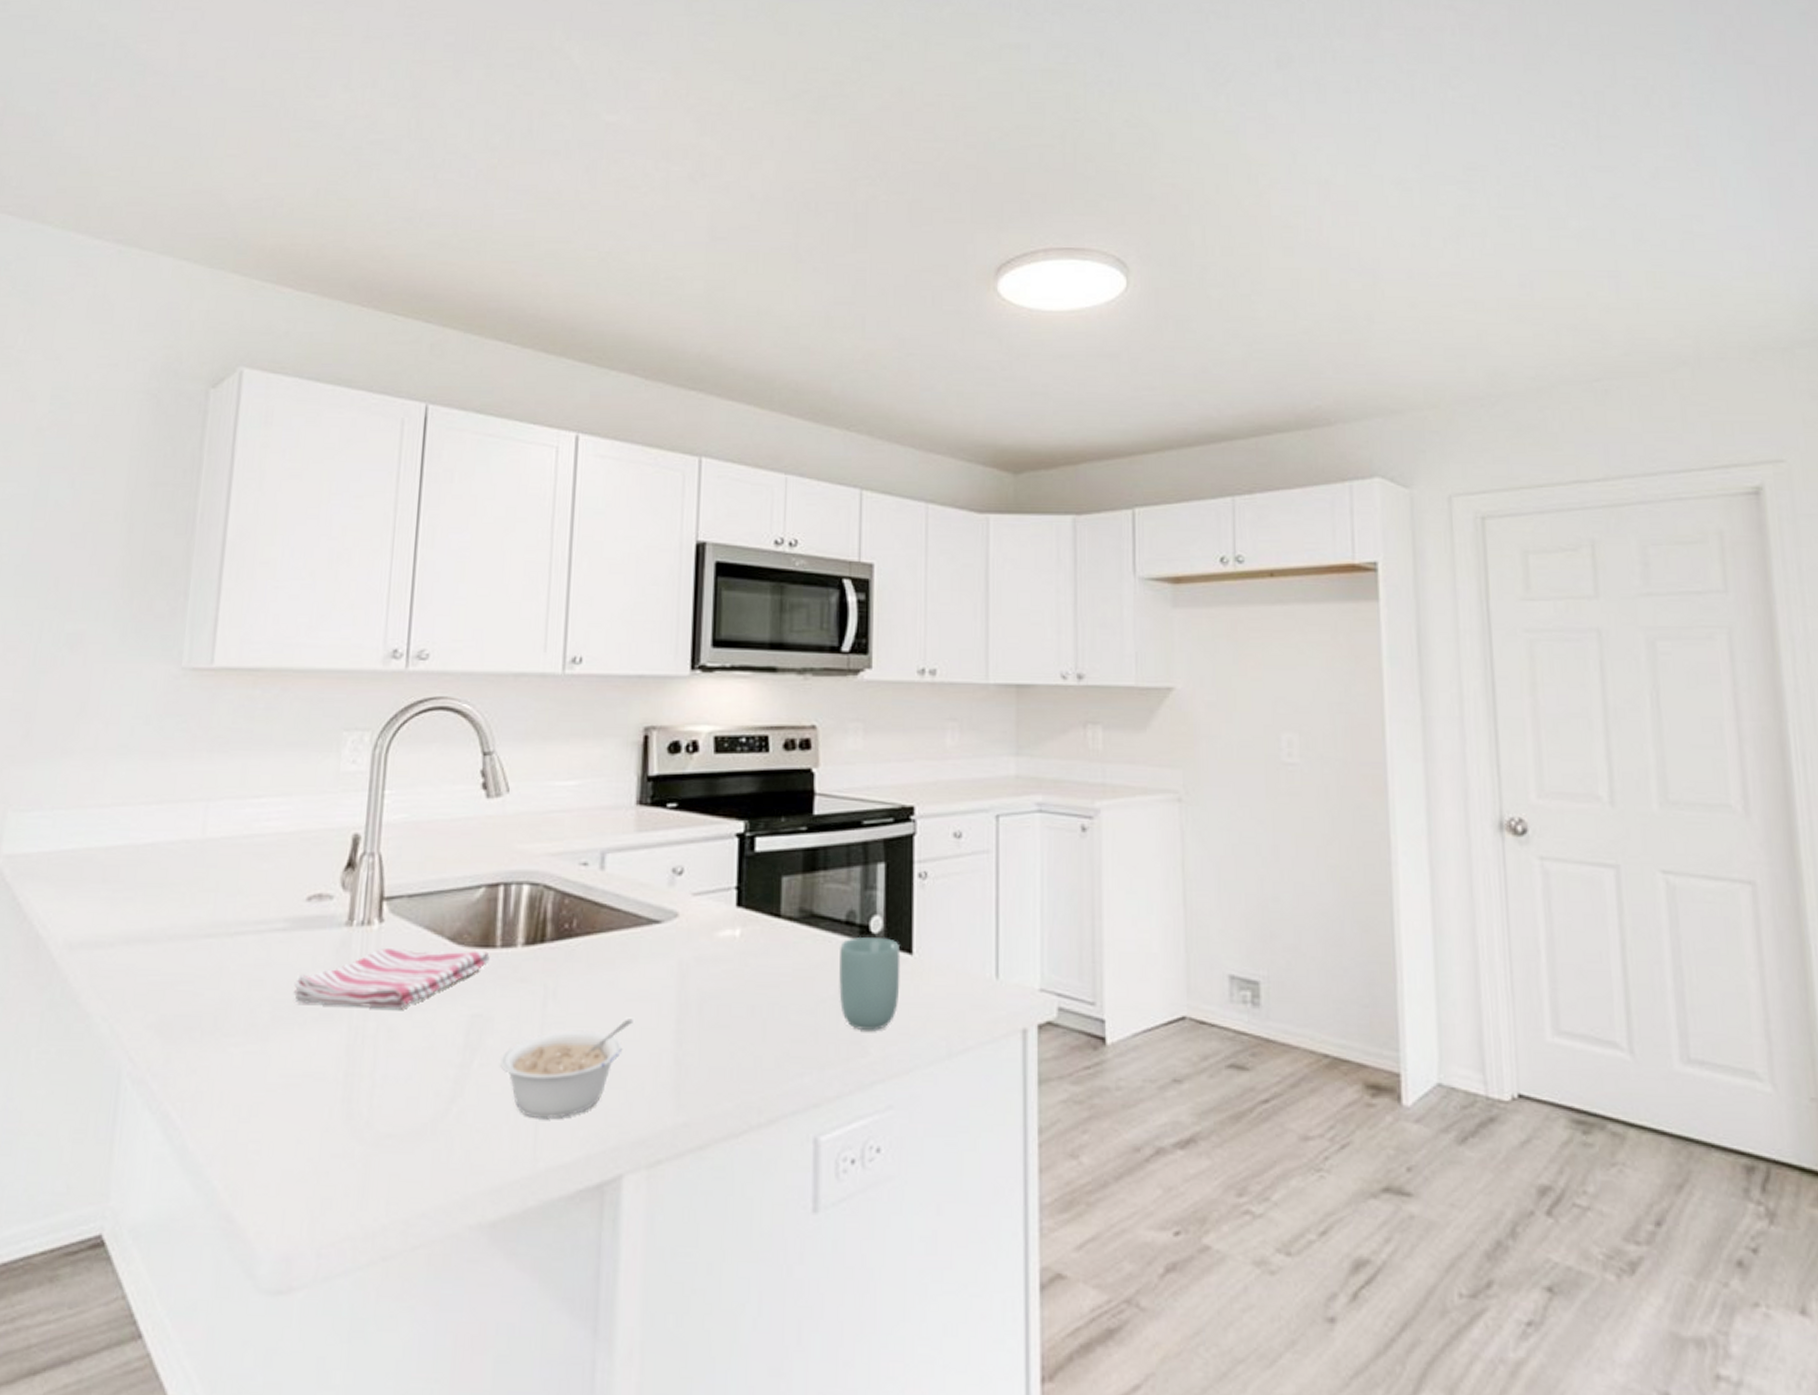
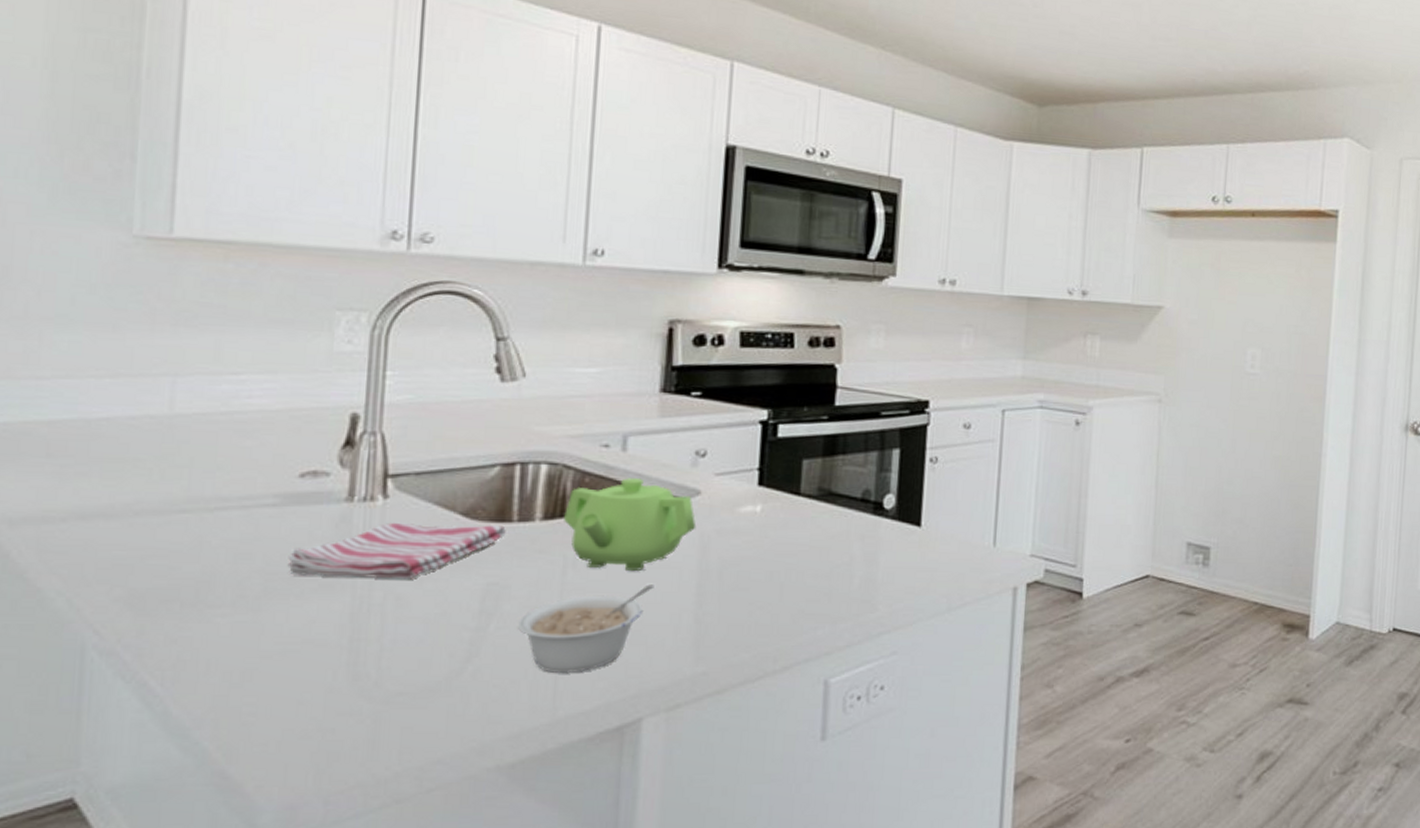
teapot: none [544,899,675,1004] -> present [564,478,696,572]
cup: present [839,937,901,1030] -> none [852,512,910,590]

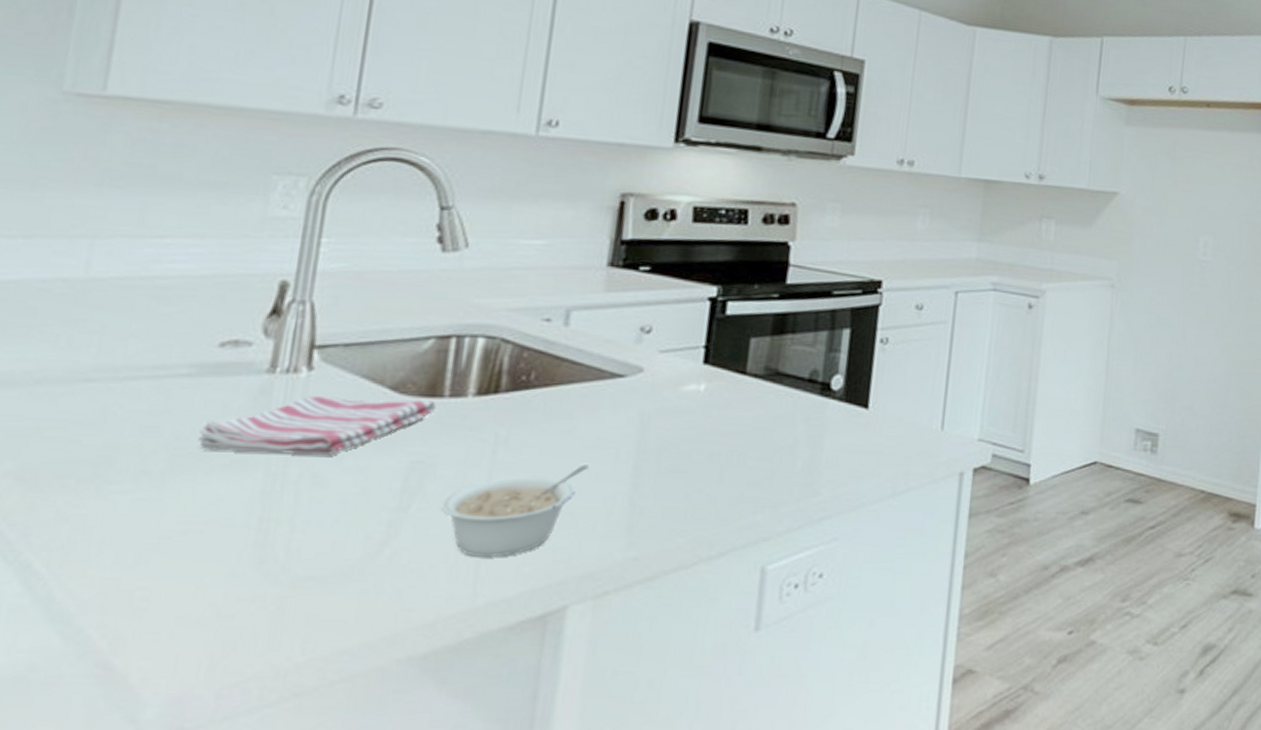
teapot: present [564,478,696,572] -> none [498,353,637,451]

